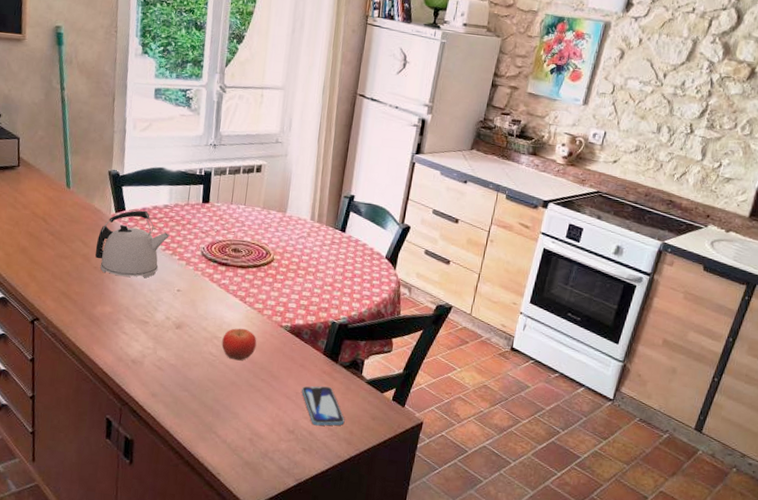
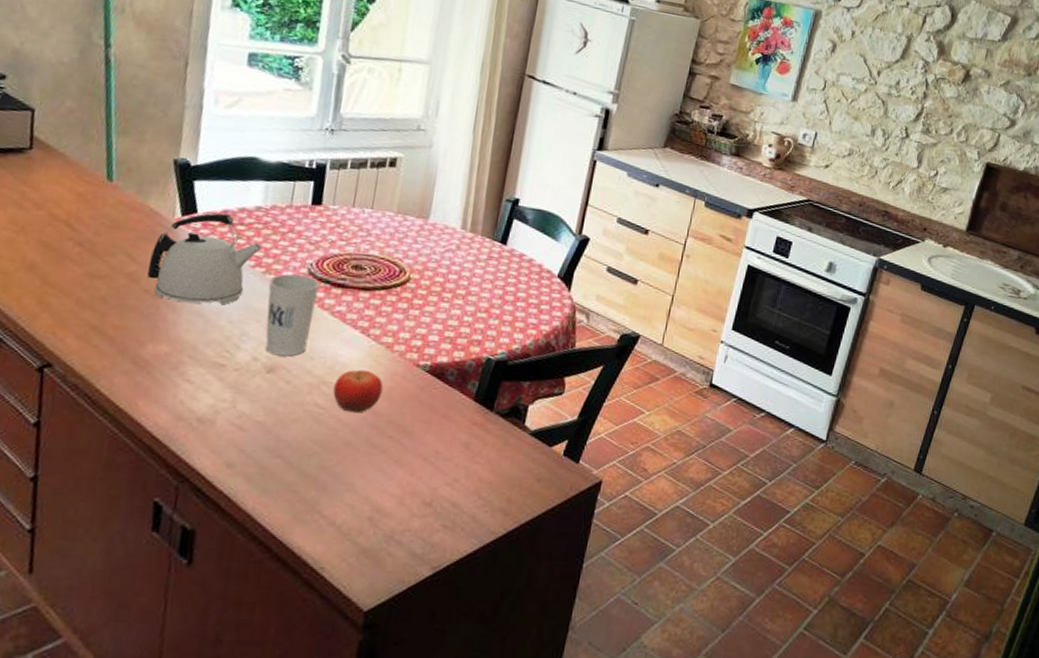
cup: none [174,255,210,317] -> present [265,274,321,357]
smartphone: present [302,386,345,426] -> none [443,441,501,494]

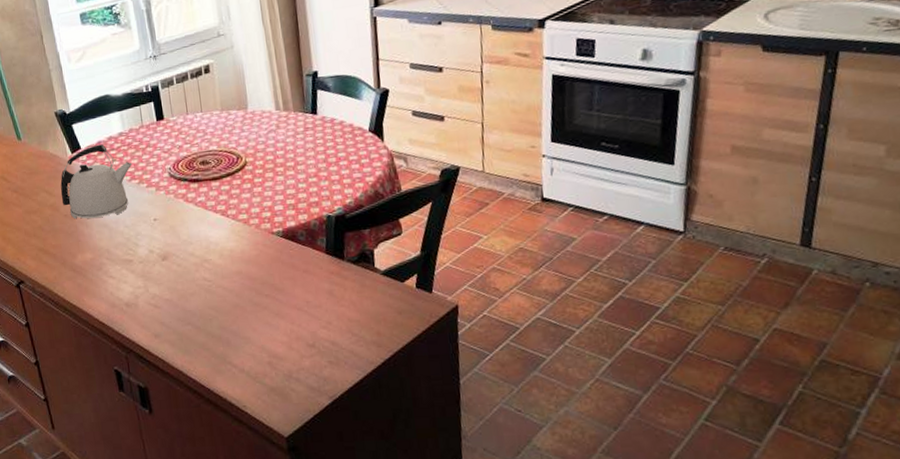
cup: present [265,274,321,357] -> none [143,178,185,246]
fruit: present [333,369,384,413] -> none [213,244,251,281]

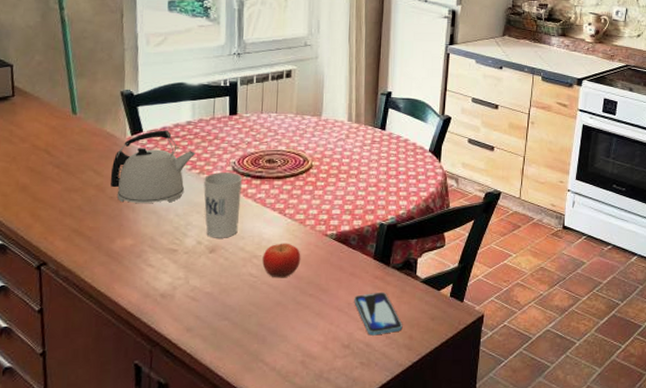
cup: none [143,178,185,246] -> present [203,173,243,238]
fruit: none [213,244,251,281] -> present [262,243,301,278]
smartphone: none [312,287,369,334] -> present [354,291,403,336]

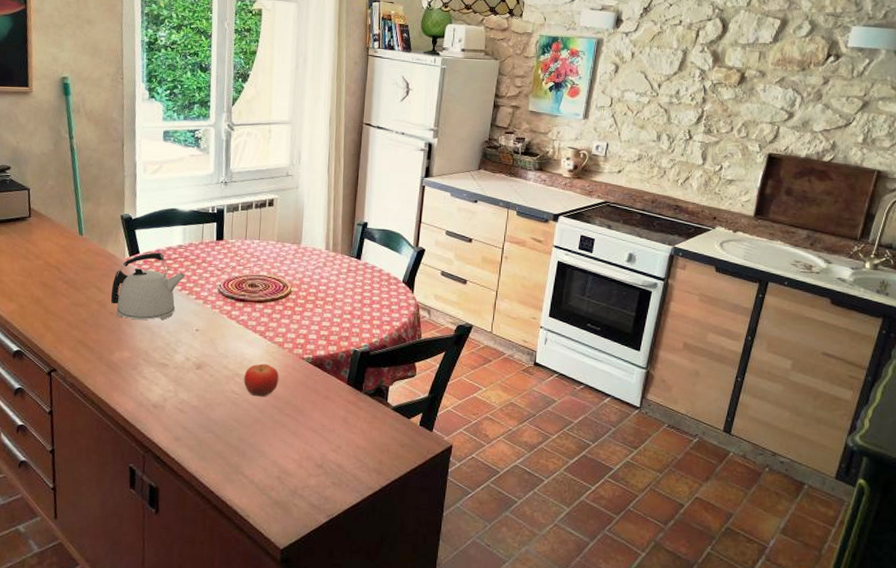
cup: present [203,173,243,238] -> none [192,294,228,356]
smartphone: present [354,291,403,336] -> none [328,416,373,458]

